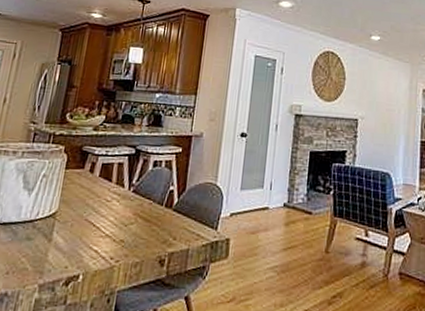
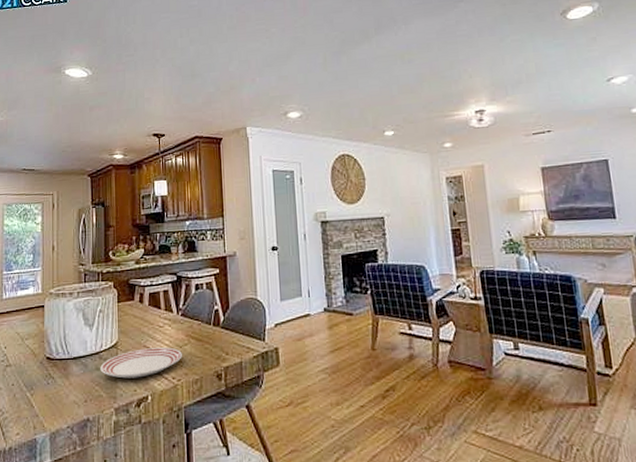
dinner plate: none [31,222,126,254] -> present [100,347,182,379]

